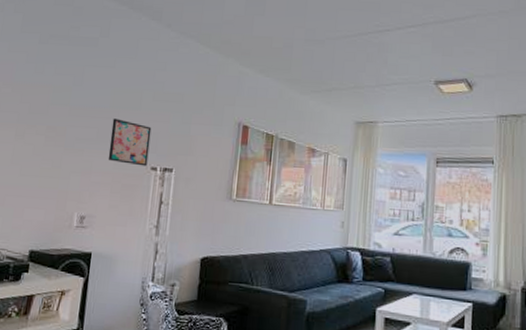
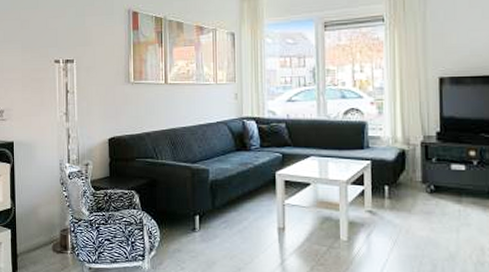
wall art: present [108,118,152,167] -> none [15,19,51,60]

